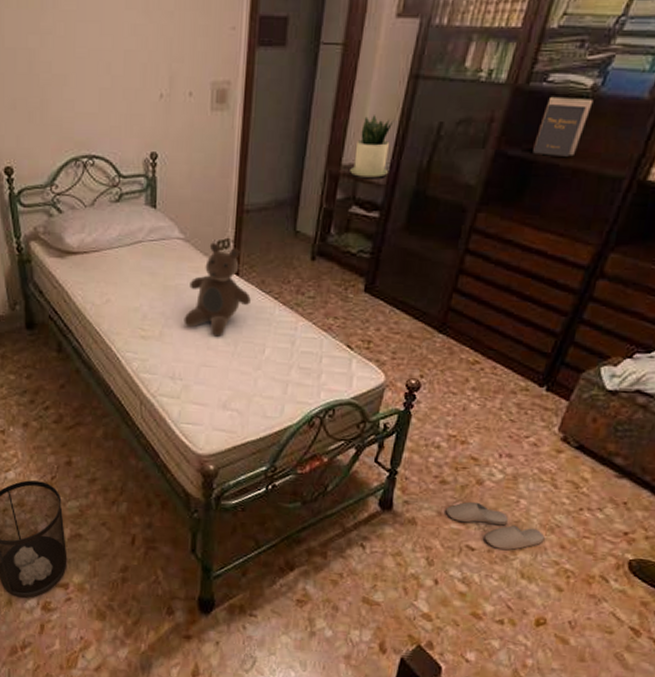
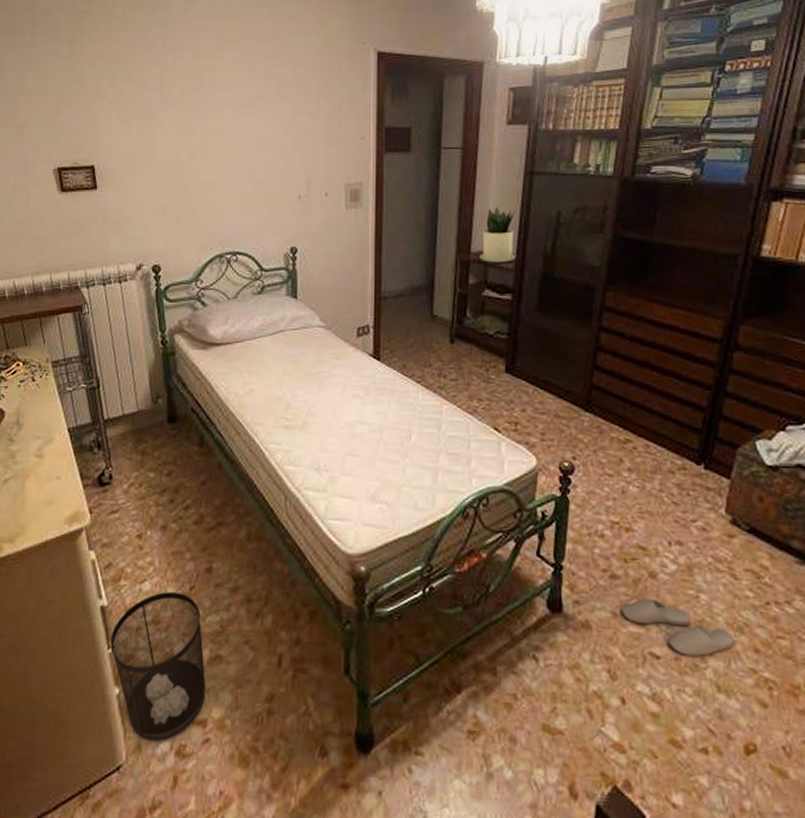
teddy bear: present [183,242,251,337] -> none [327,329,393,424]
books: present [533,96,594,158] -> none [648,185,696,239]

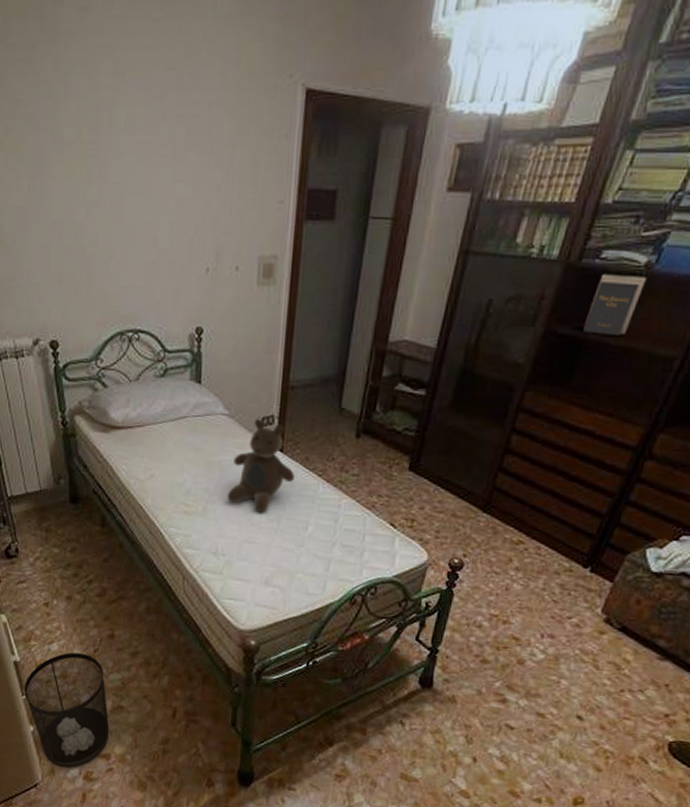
teddy bear: none [327,329,393,424] -> present [227,419,295,513]
planter: present [479,207,516,263] -> none [396,291,443,355]
slippers: present [620,598,735,658] -> none [485,681,585,730]
books: none [648,185,696,239] -> present [583,273,647,337]

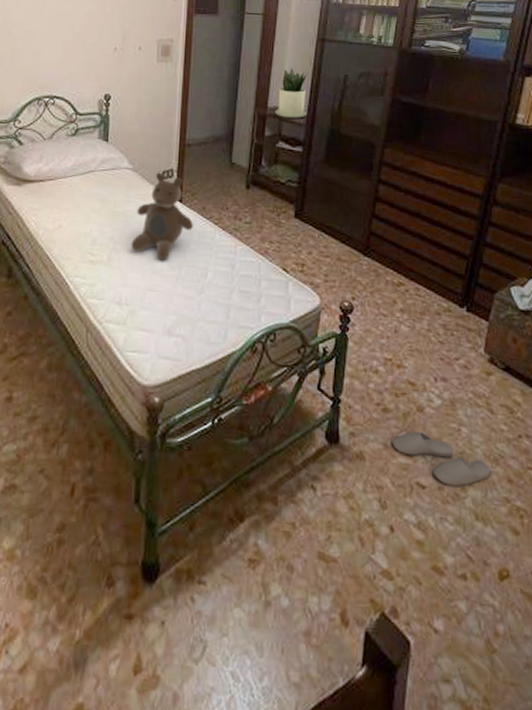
planter: none [396,291,443,355] -> present [275,68,308,119]
slippers: none [485,681,585,730] -> present [391,431,491,487]
books: present [583,273,647,337] -> none [422,57,462,105]

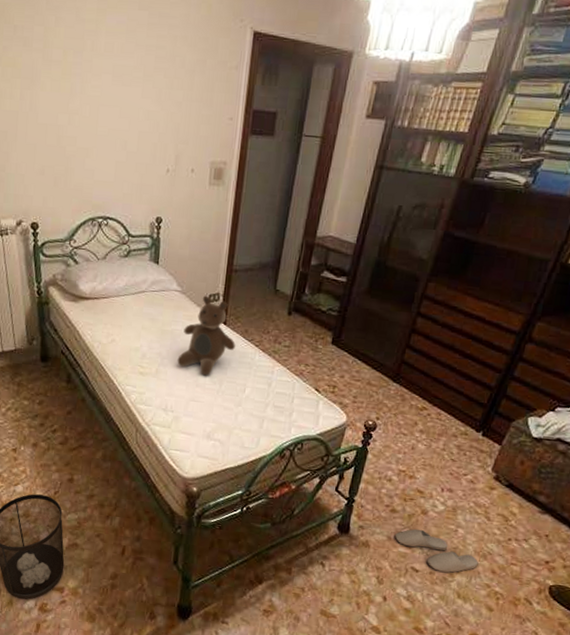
planter: present [275,68,308,119] -> none [323,197,361,249]

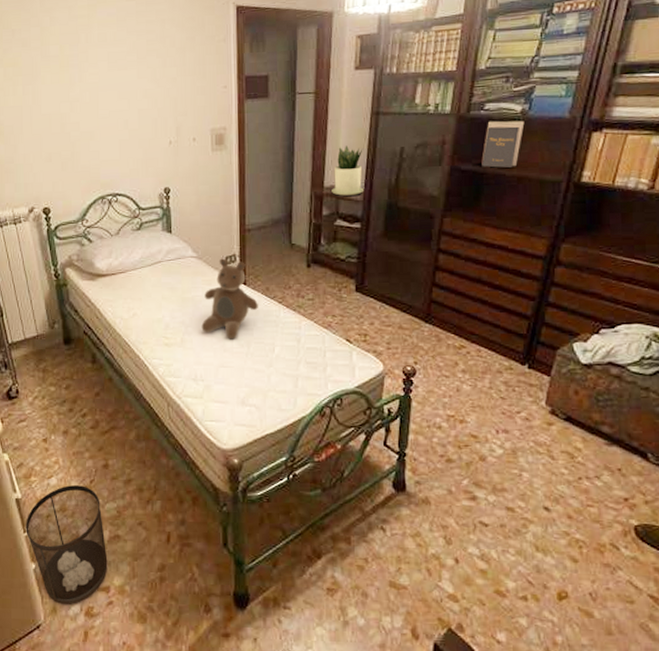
planter: none [323,197,361,249] -> present [332,145,363,196]
slippers: present [394,528,479,573] -> none [455,478,551,524]
books: none [475,189,526,241] -> present [481,120,525,169]

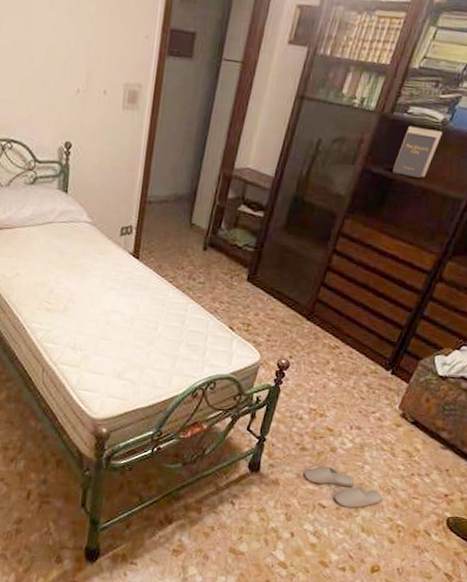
teddy bear: present [201,258,258,340] -> none [86,228,148,313]
planter: present [332,145,363,196] -> none [241,127,281,183]
slippers: none [455,478,551,524] -> present [303,466,383,509]

